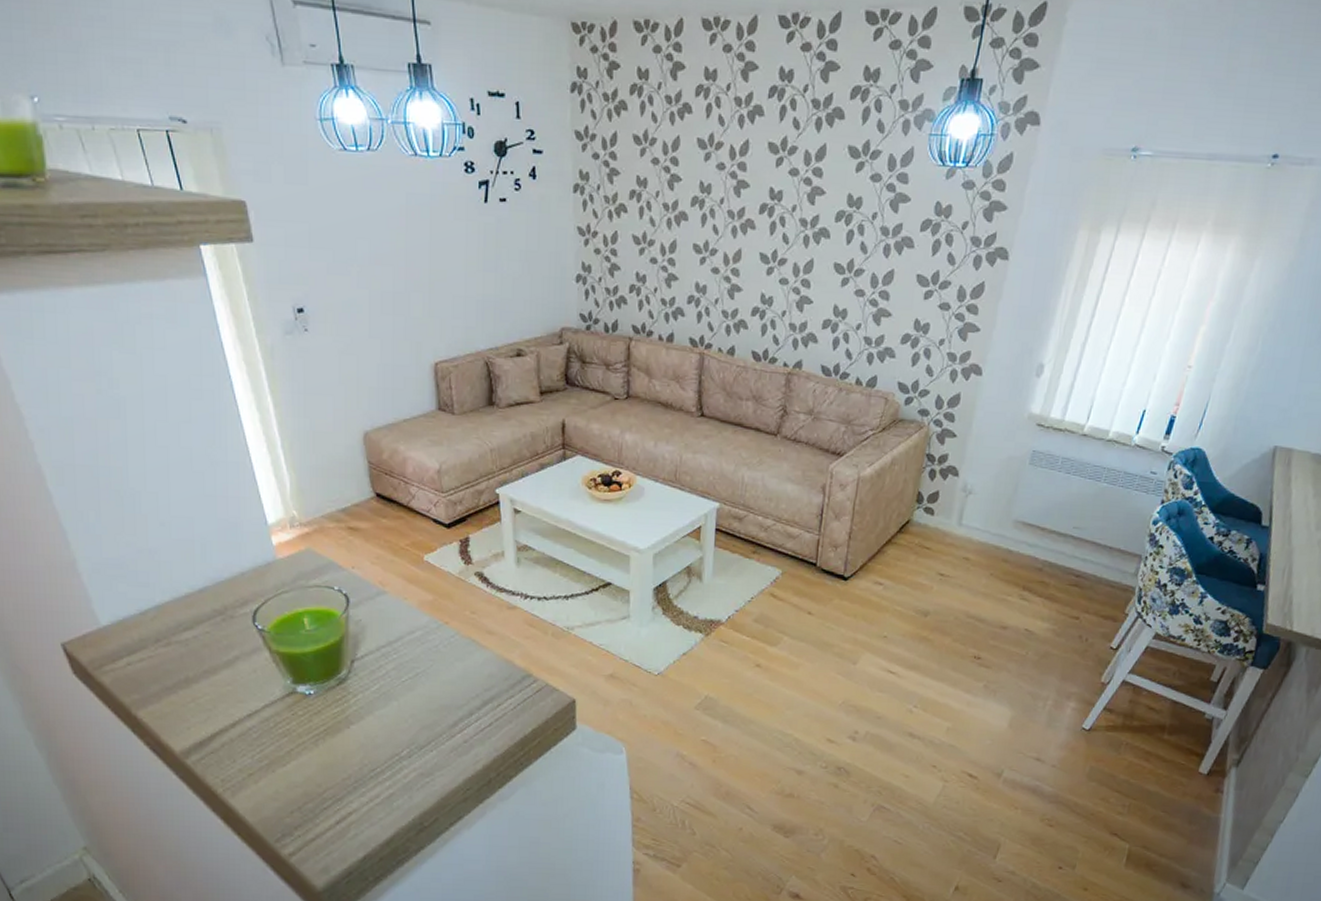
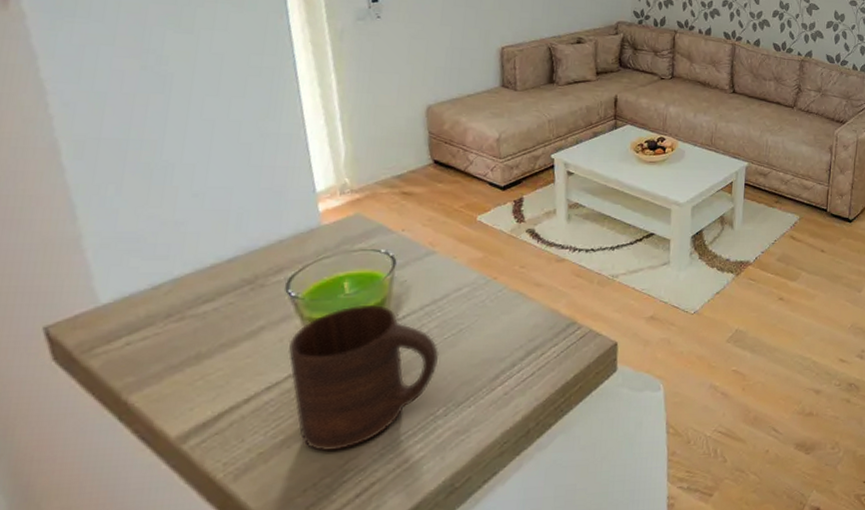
cup: none [261,642,399,780] -> present [287,304,440,452]

